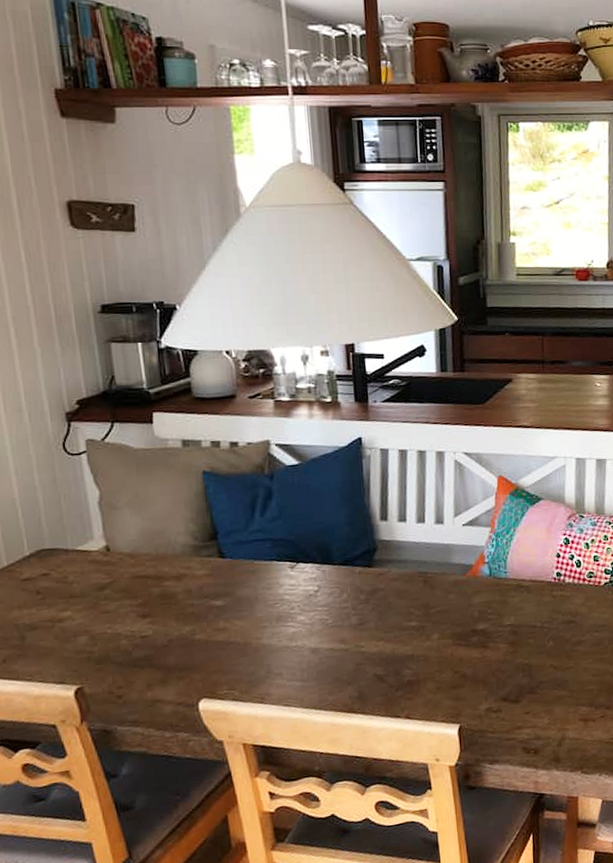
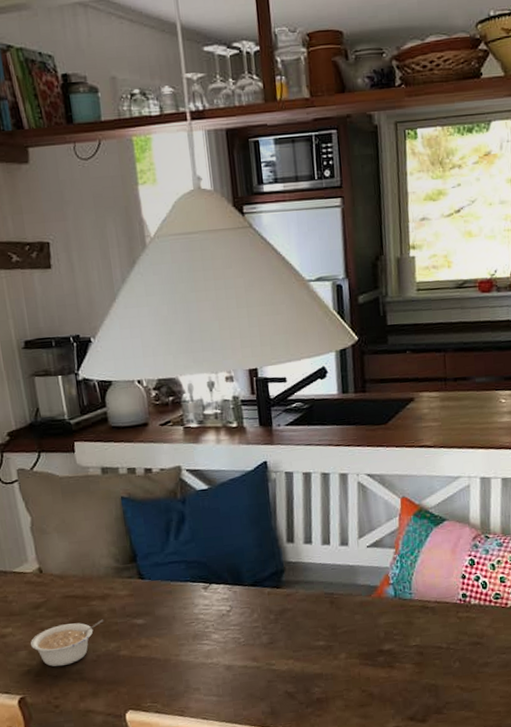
legume: none [92,601,178,653] -> present [30,619,104,667]

